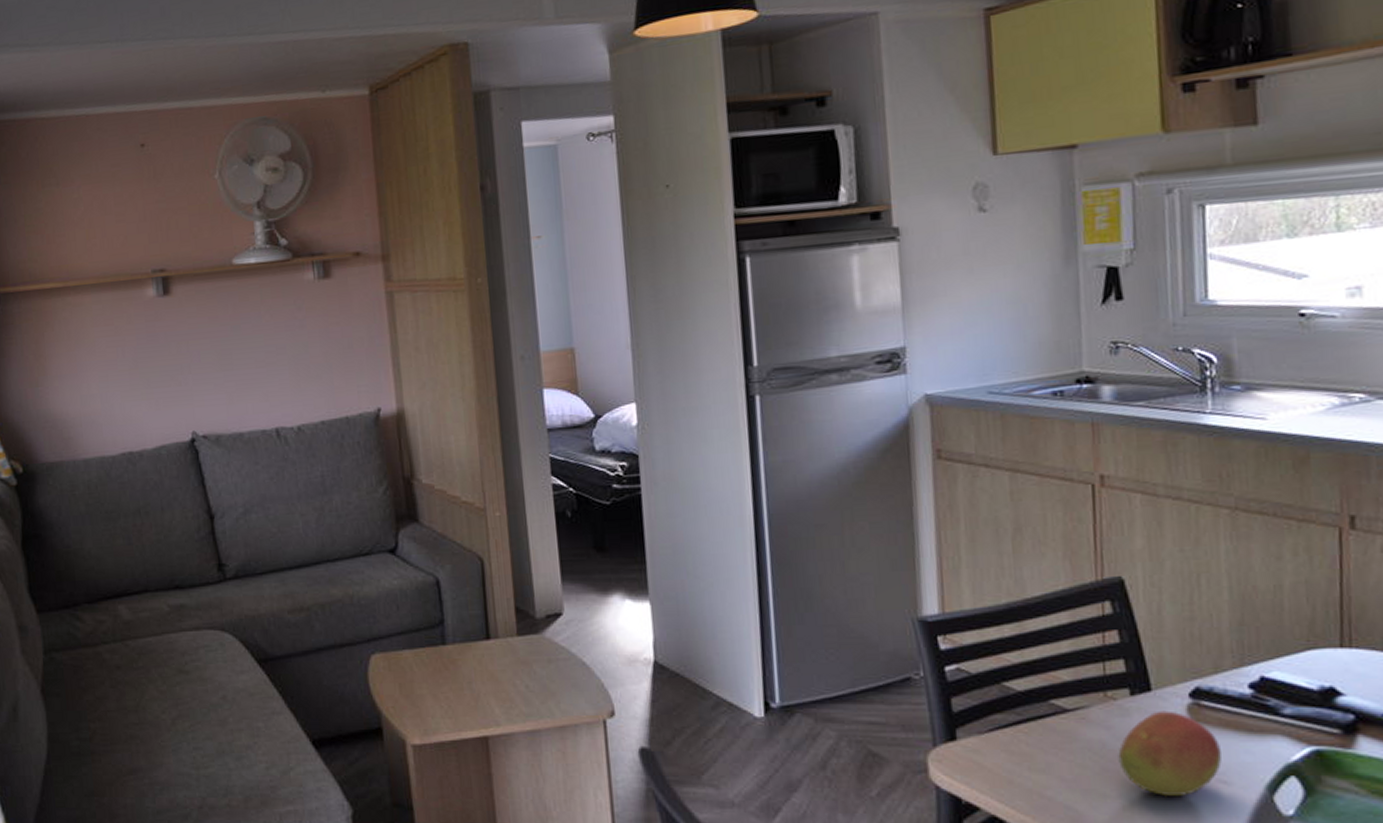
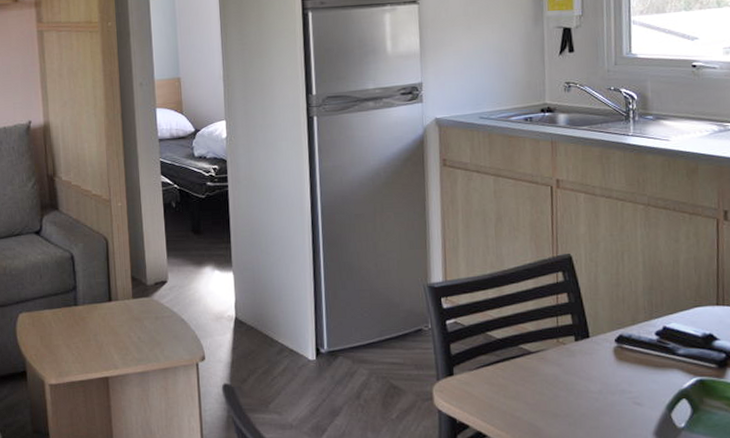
fruit: present [1118,710,1222,796] -> none [566,352,637,414]

